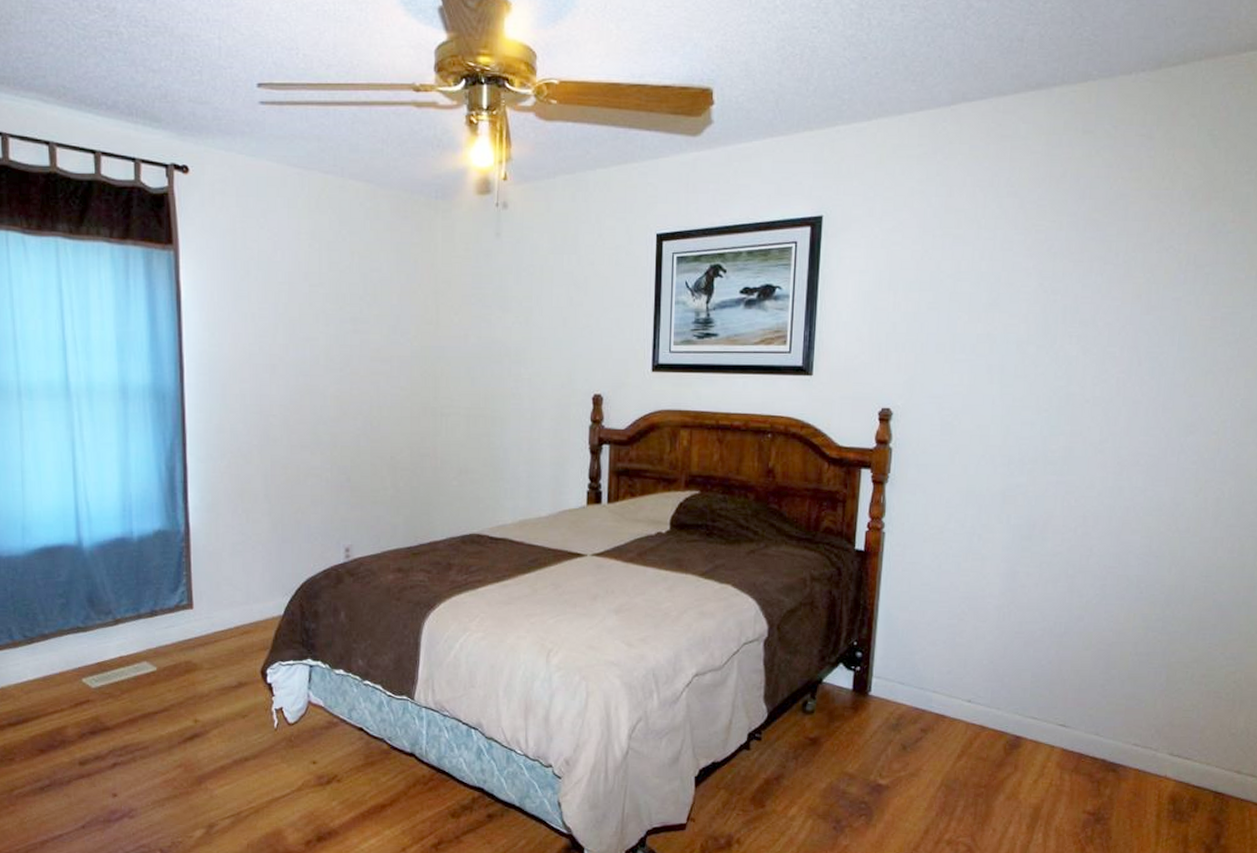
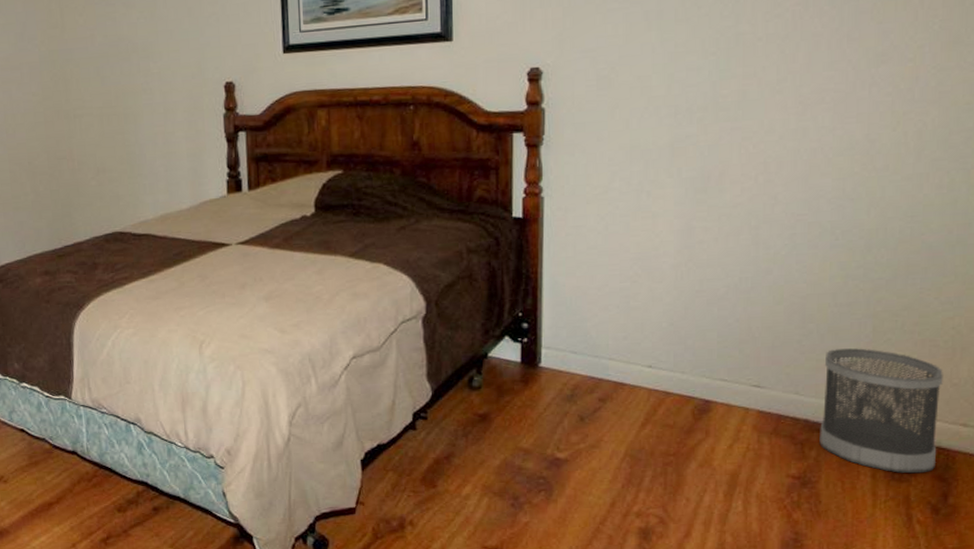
wastebasket: none [1113,695,1224,815] -> present [819,348,943,474]

